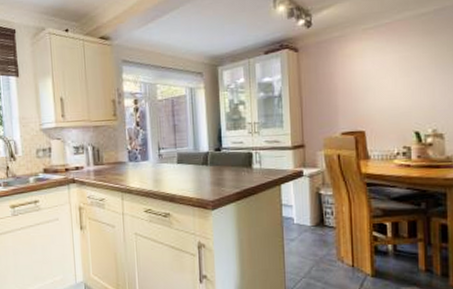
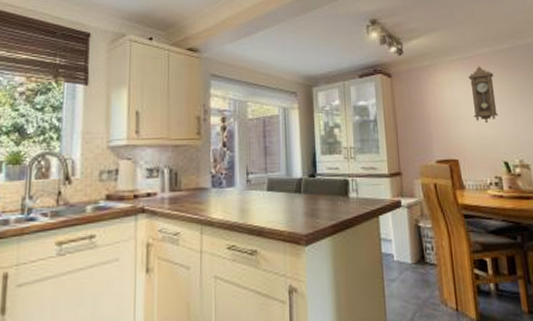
pendulum clock: none [383,33,414,94] -> present [468,66,499,124]

